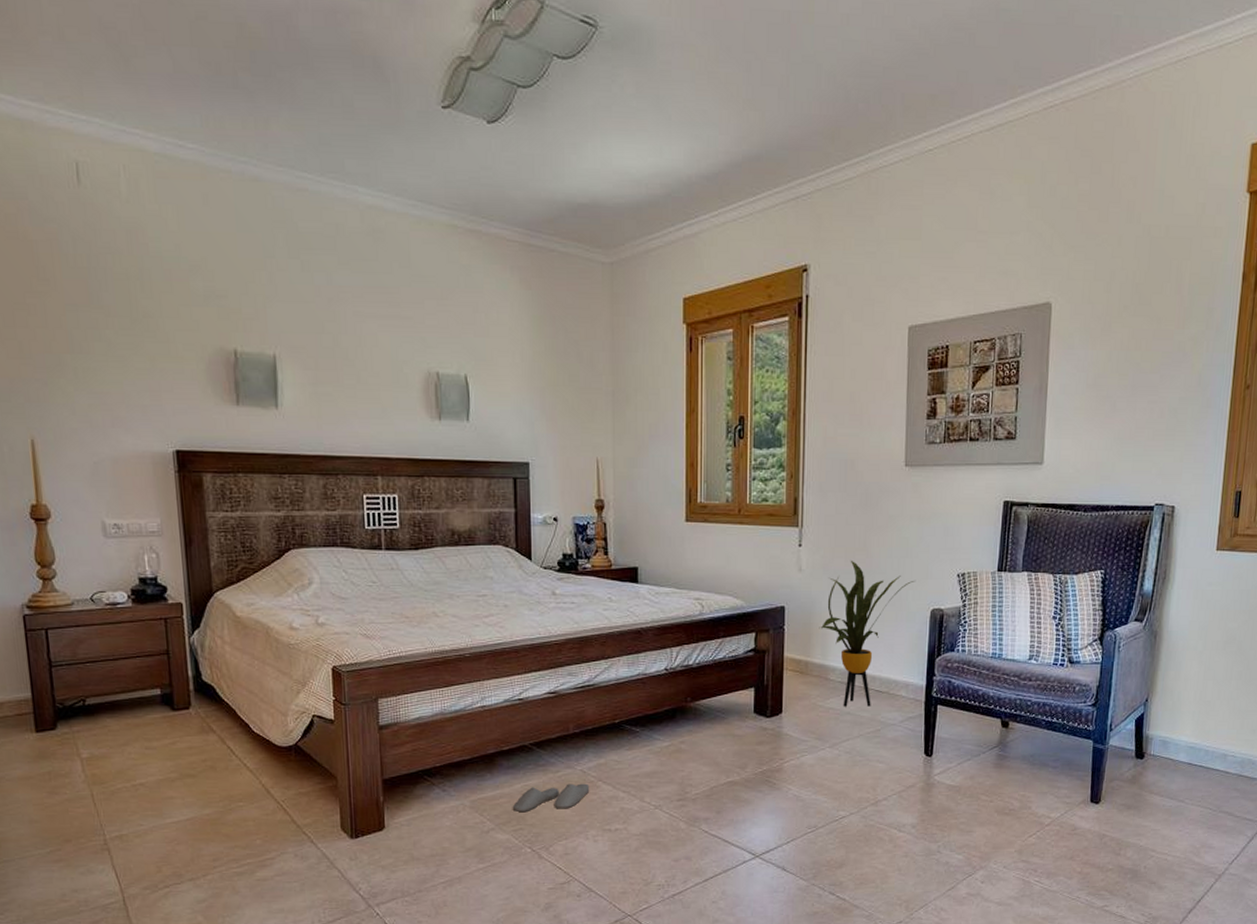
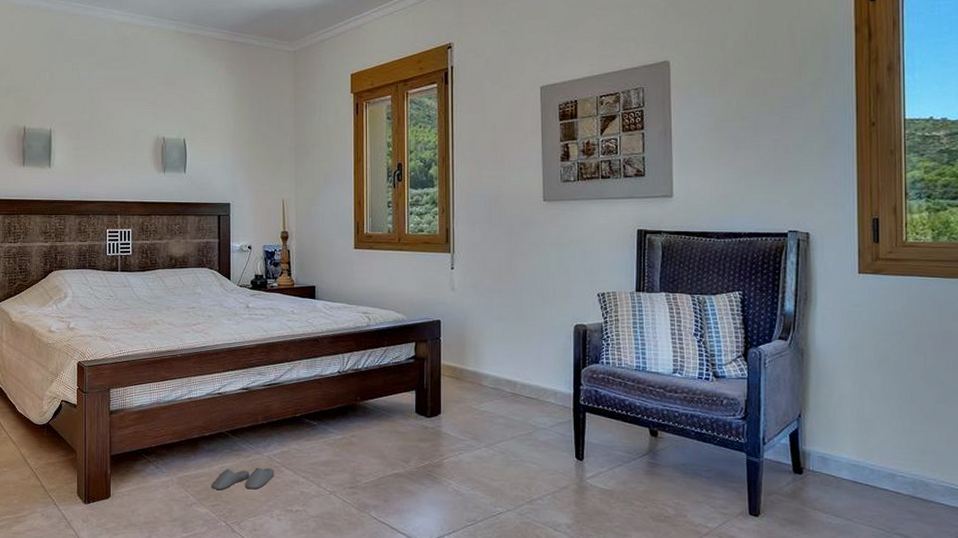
house plant: present [820,561,915,707] -> none [472,282,558,411]

